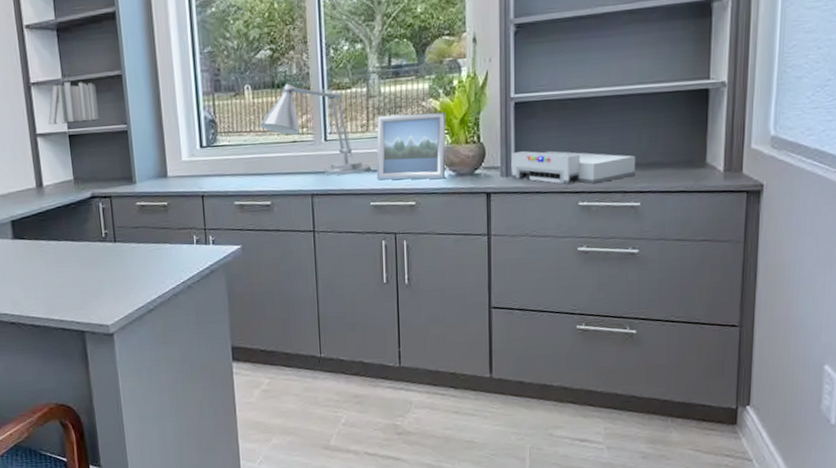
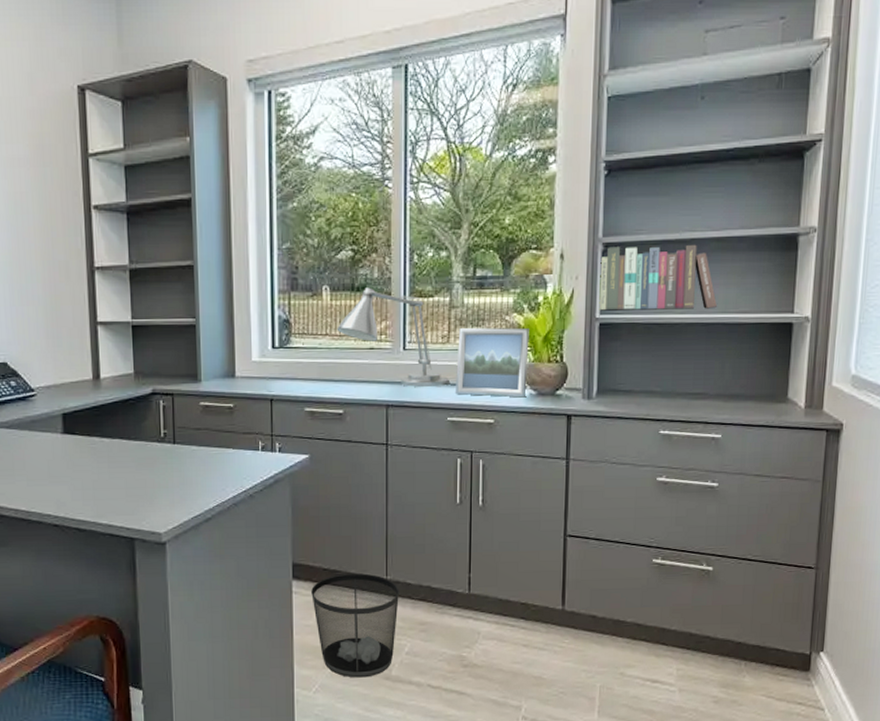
books: present [48,82,99,124] -> none [111,269,166,313]
waste bin: none [250,352,334,449] -> present [311,573,400,678]
architectural model: present [511,150,636,185] -> none [593,374,719,413]
books: none [513,18,631,90] -> present [599,244,717,311]

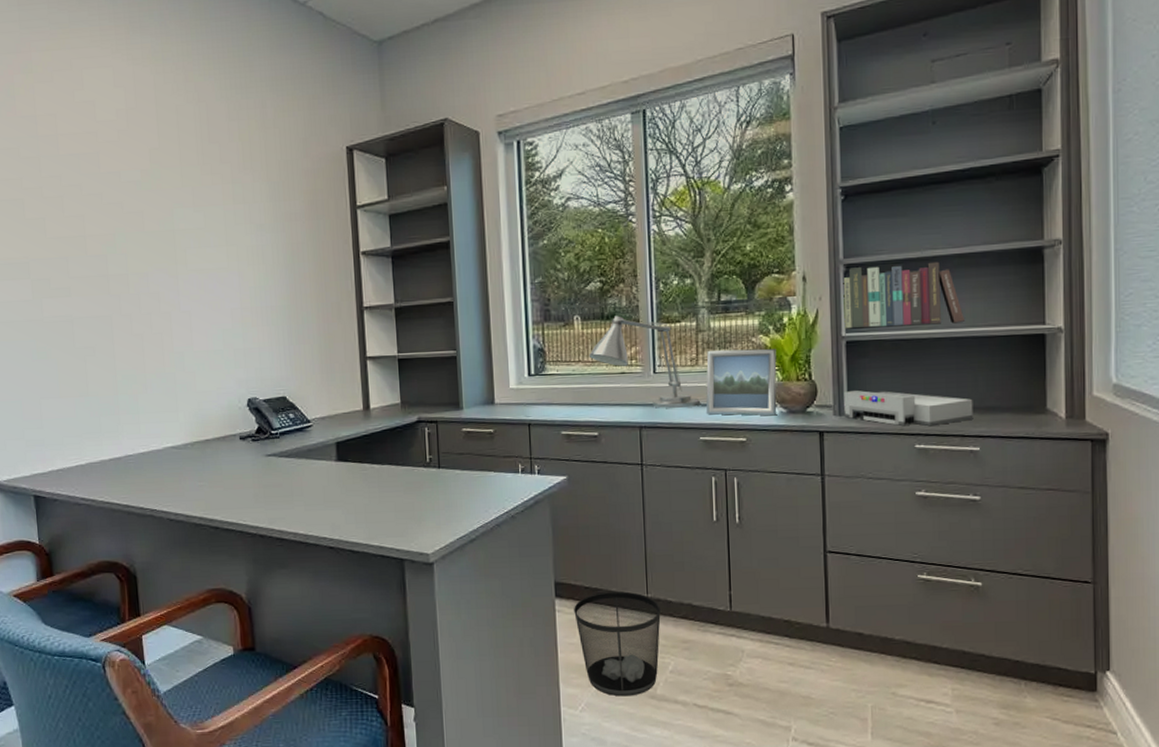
architectural model: none [593,374,719,413] -> present [844,390,974,427]

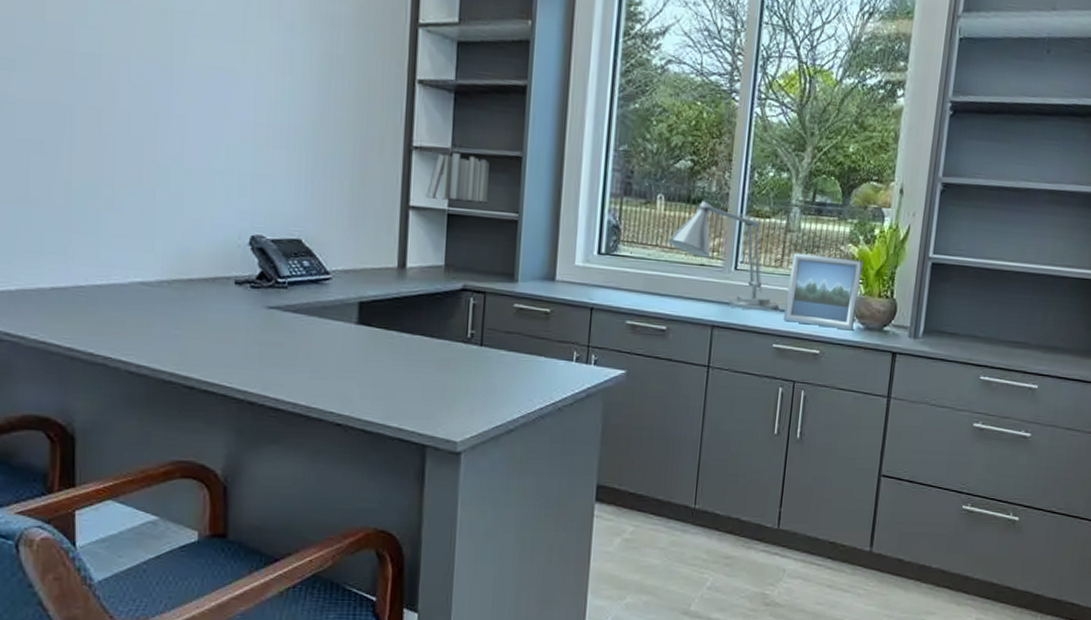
books: none [379,307,429,348] -> present [426,153,490,203]
waste bin: present [574,591,662,697] -> none [614,499,708,612]
books: present [843,261,964,329] -> none [934,187,1045,260]
architectural model: present [844,390,974,427] -> none [919,314,1040,360]

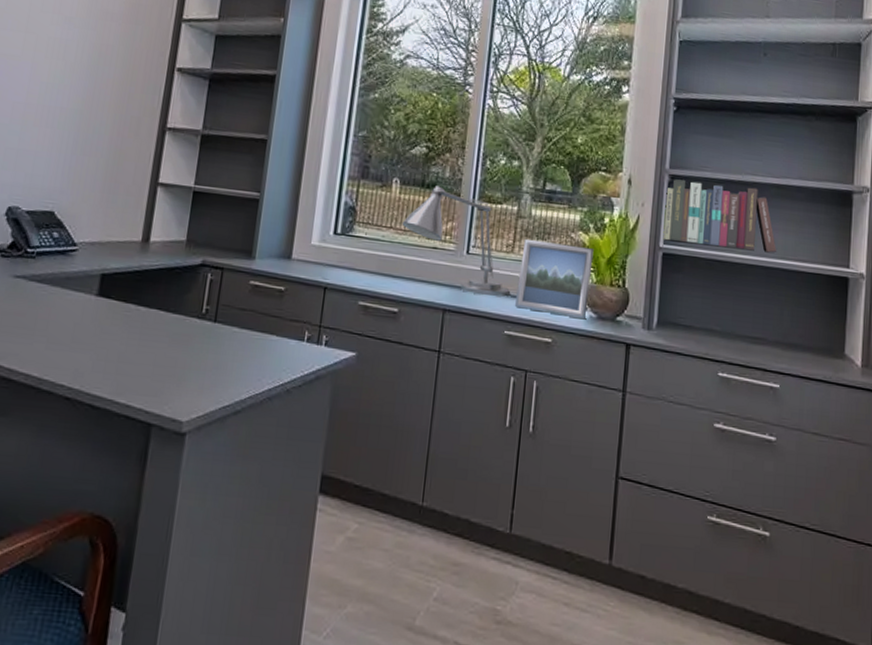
books: present [426,153,490,203] -> none [175,134,237,182]
books: none [934,187,1045,260] -> present [664,179,776,253]

